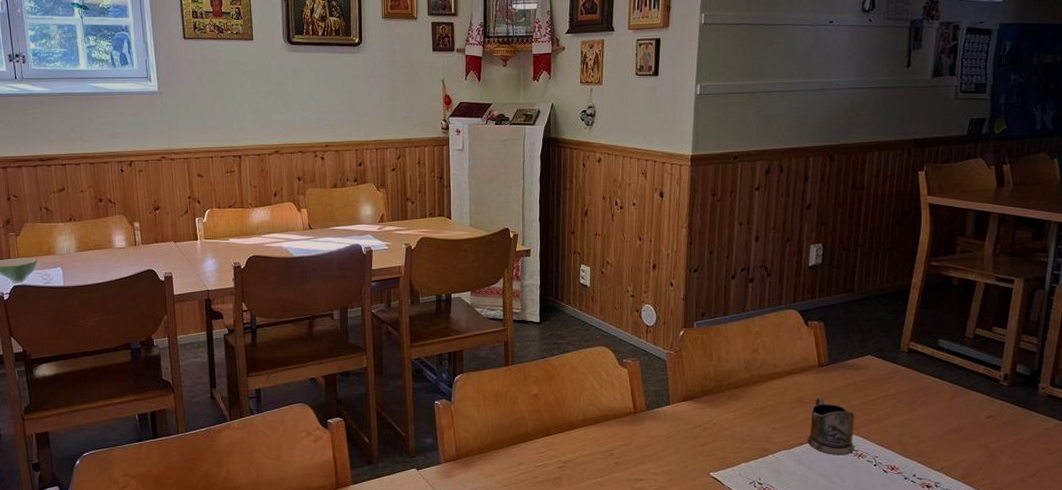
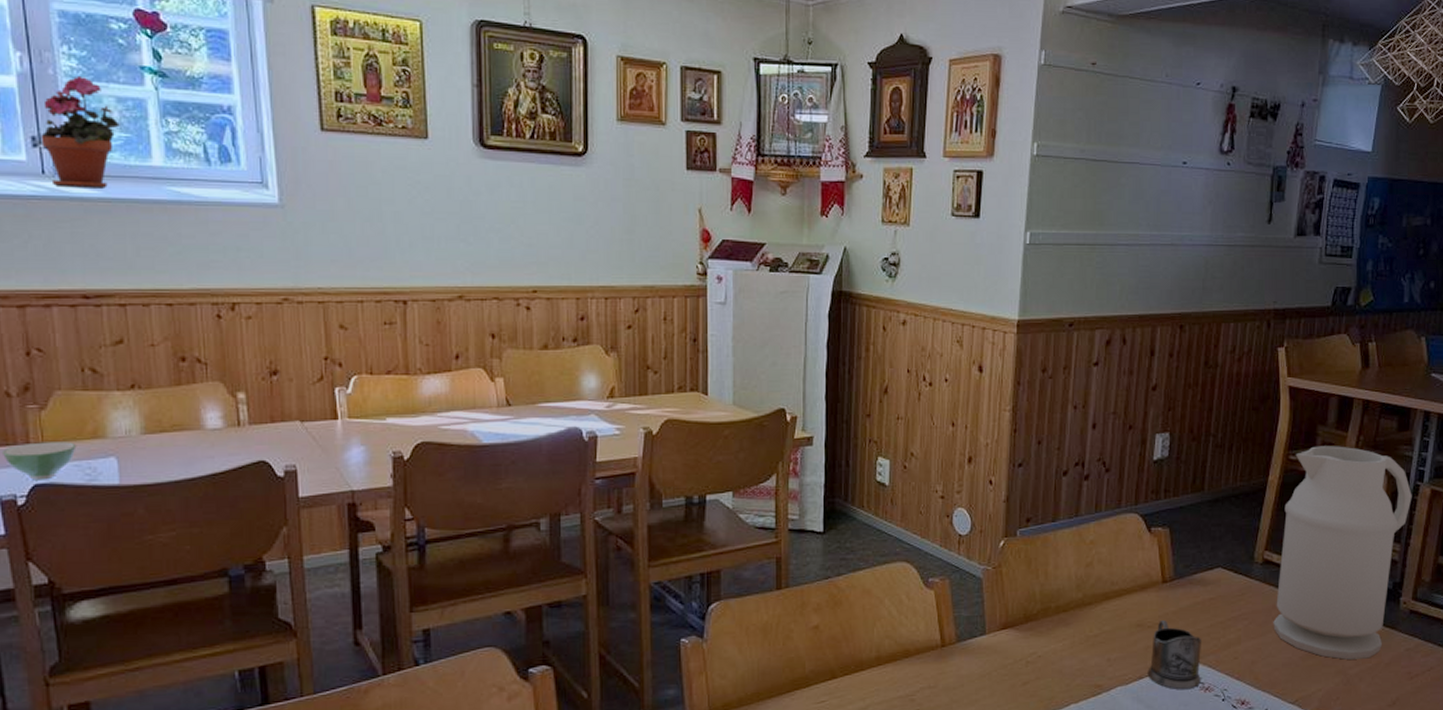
potted plant: none [14,12,60,88] -> present [41,75,120,190]
water jug: none [919,253,1048,435] -> present [1273,446,1412,660]

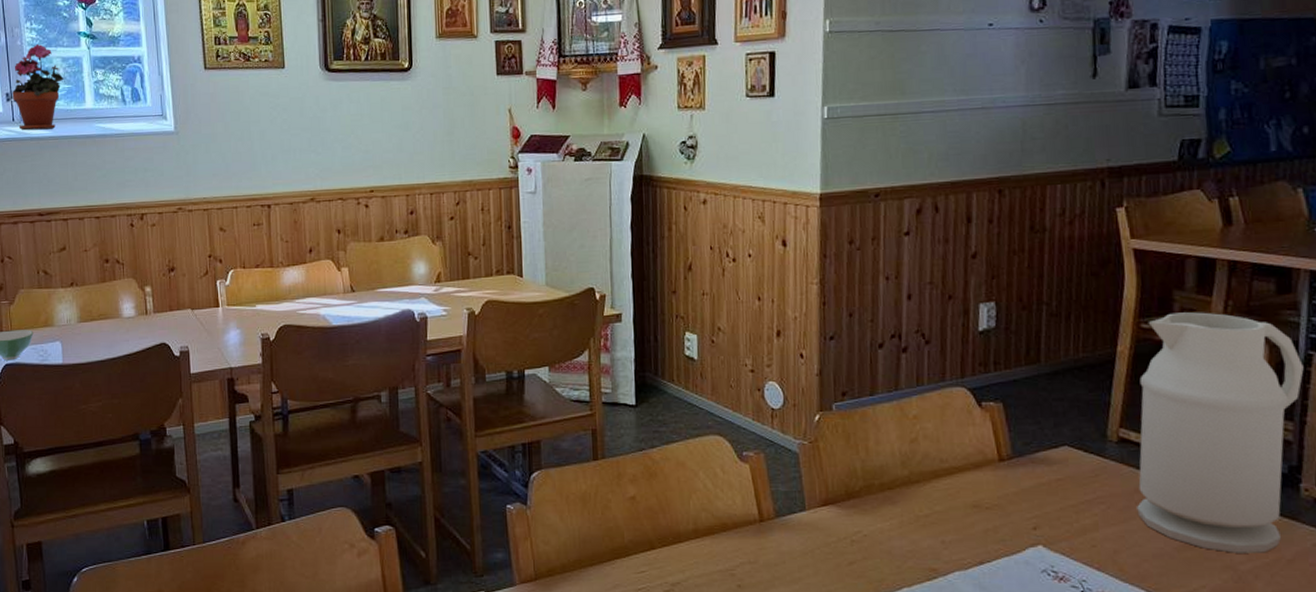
tea glass holder: present [1147,620,1202,690] -> none [989,502,1054,579]

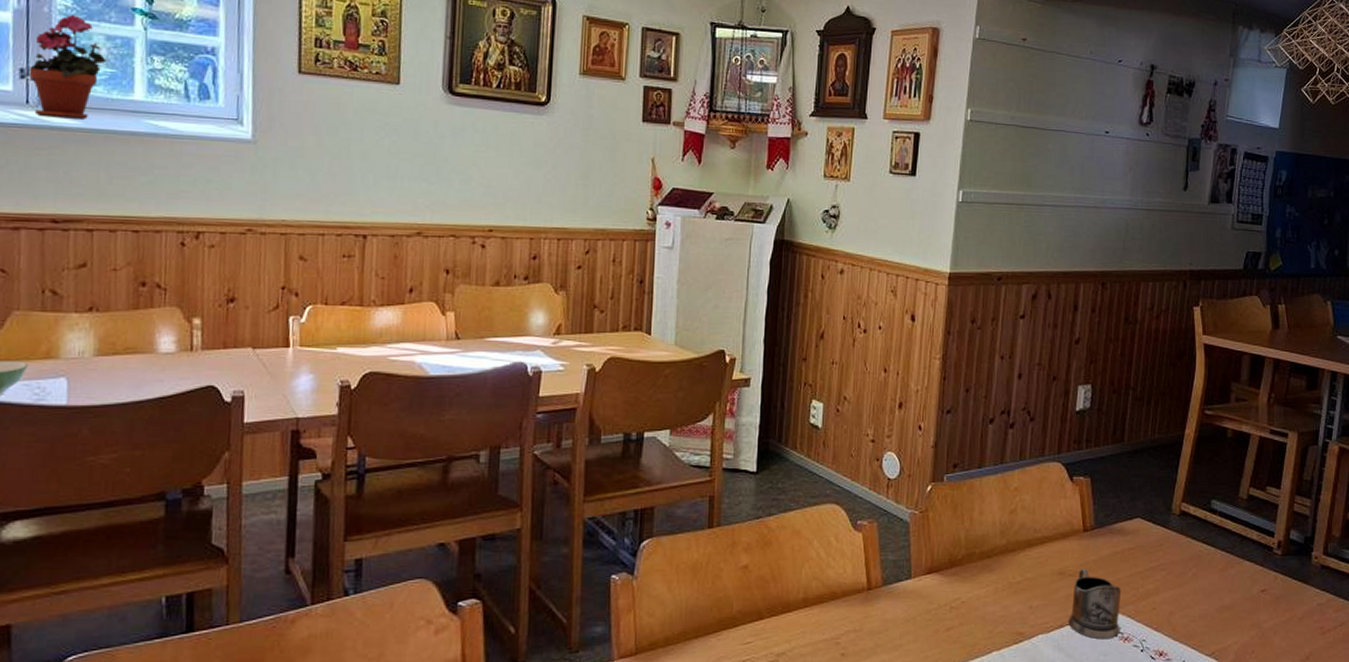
tea glass holder: none [989,502,1054,579] -> present [1068,569,1122,640]
water jug: present [1137,312,1304,553] -> none [1190,402,1321,613]

